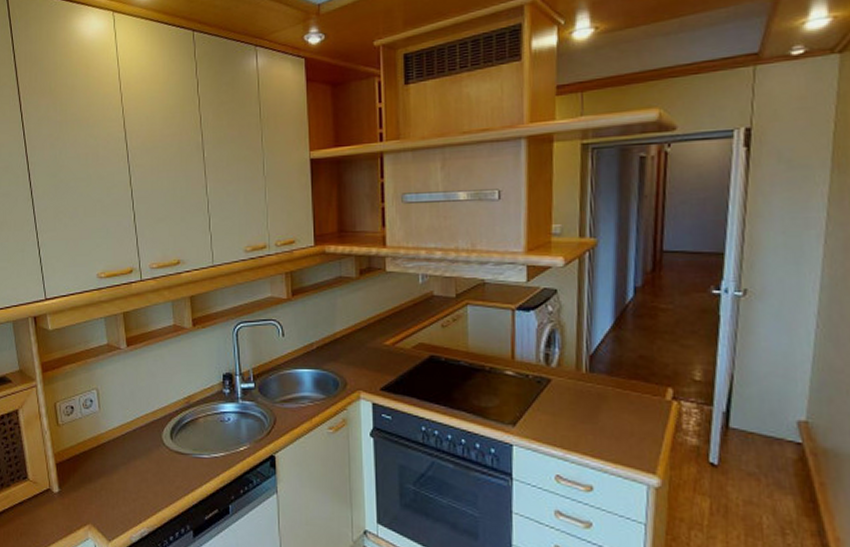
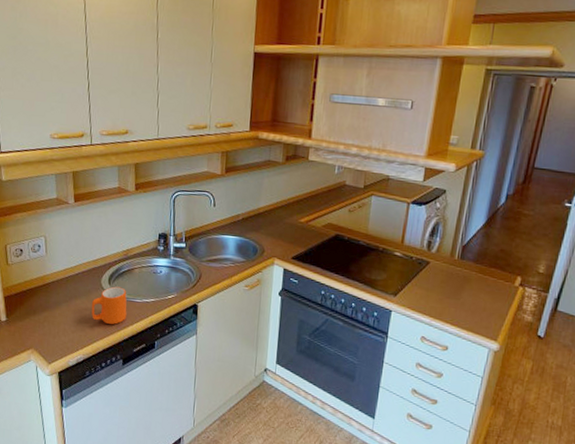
mug: none [152,441,194,487] -> present [91,286,127,325]

